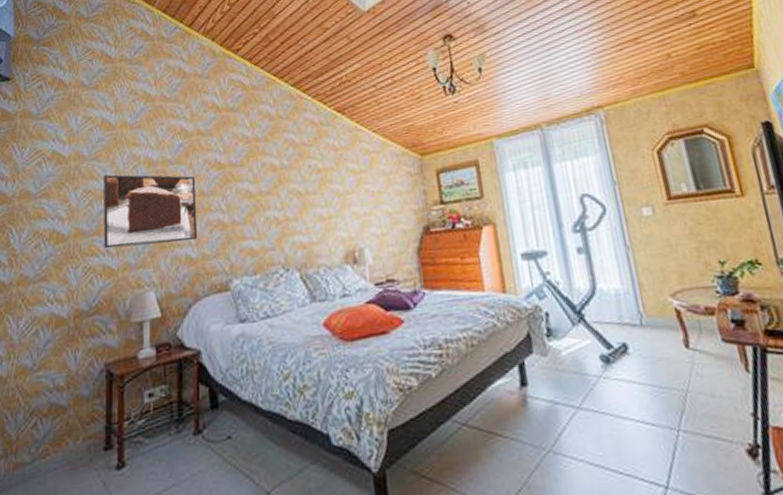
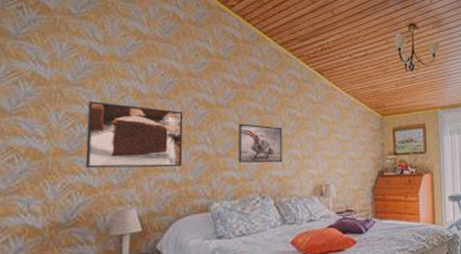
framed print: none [254,182,306,230] -> present [238,123,283,163]

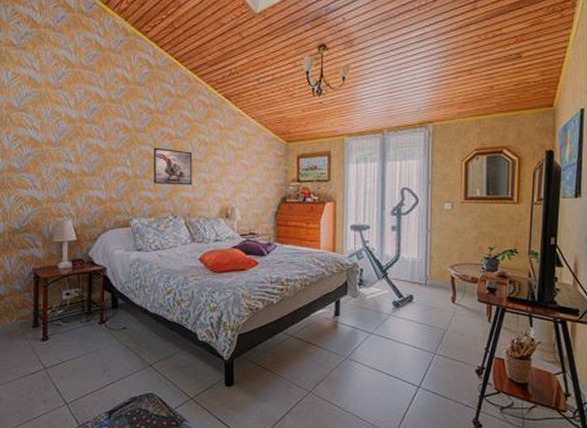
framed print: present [85,101,184,169] -> none [31,125,107,186]

